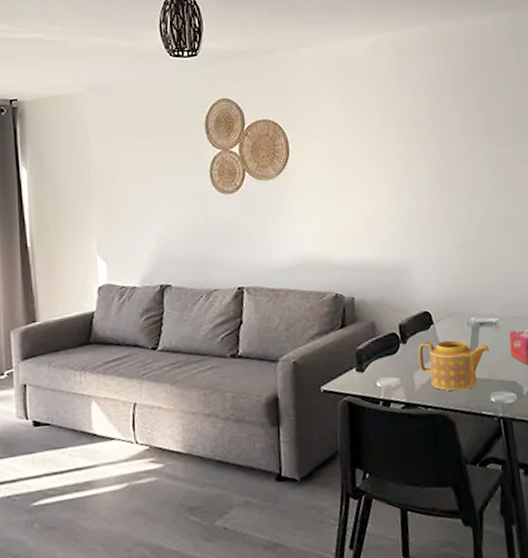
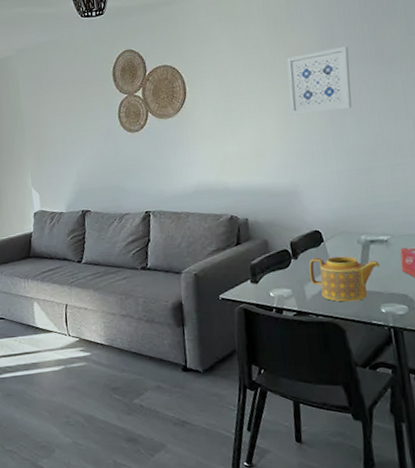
wall art: none [396,116,462,185] -> present [286,46,352,116]

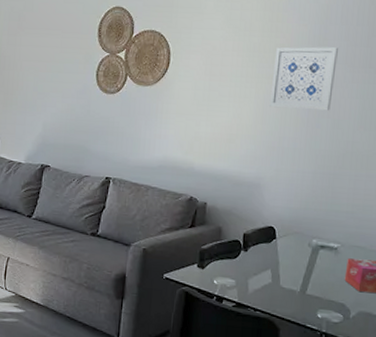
teapot: present [309,256,380,302] -> none [256,253,325,303]

